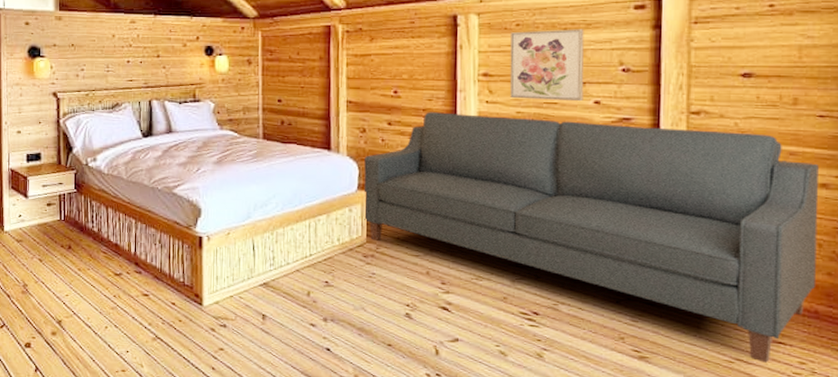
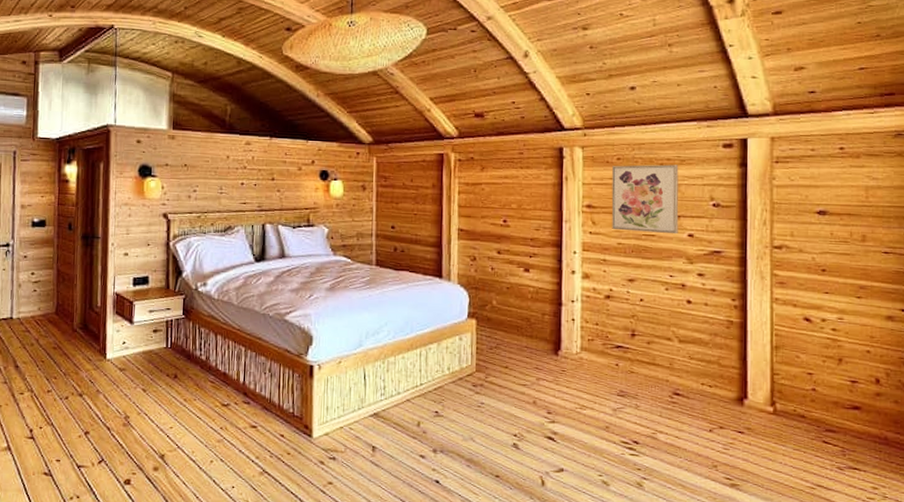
sofa: present [363,112,819,363] -> none [473,241,886,489]

